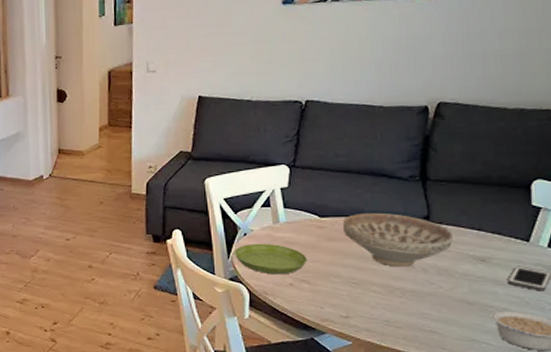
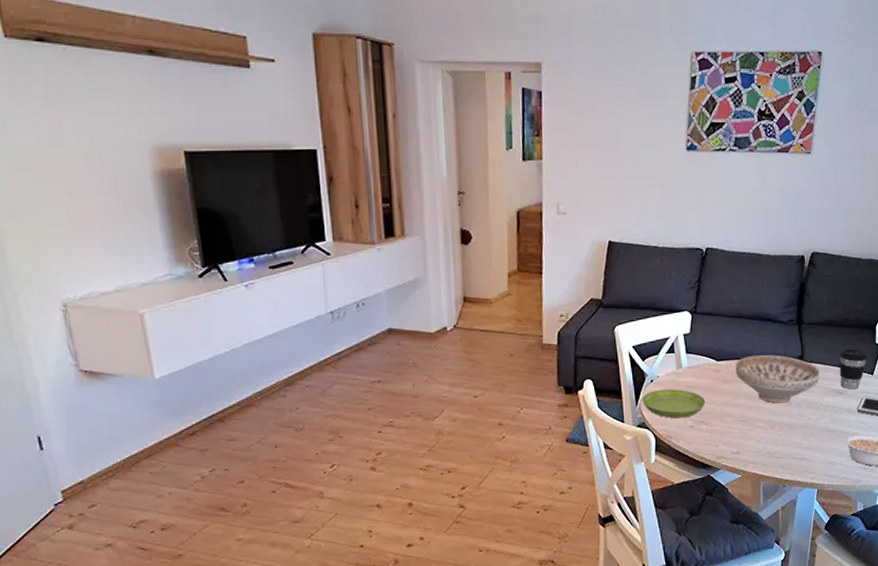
coffee cup: none [479,211,520,257] -> present [839,349,868,390]

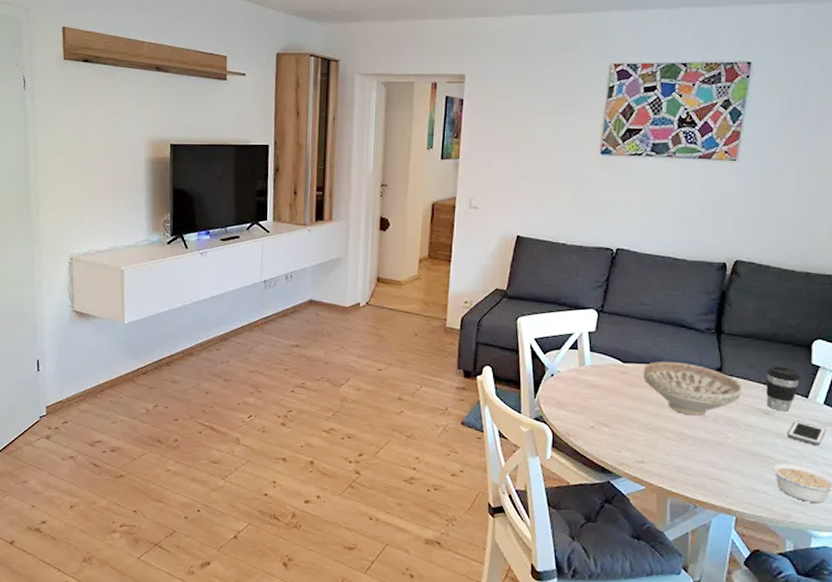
saucer: present [642,388,706,419] -> none [541,384,609,417]

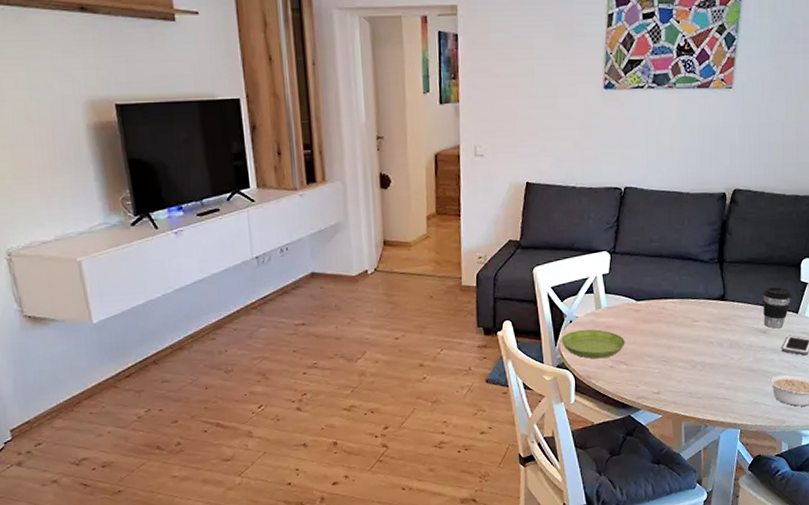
saucer: none [541,384,609,417] -> present [561,329,626,359]
decorative bowl: present [643,361,741,416] -> none [655,293,742,343]

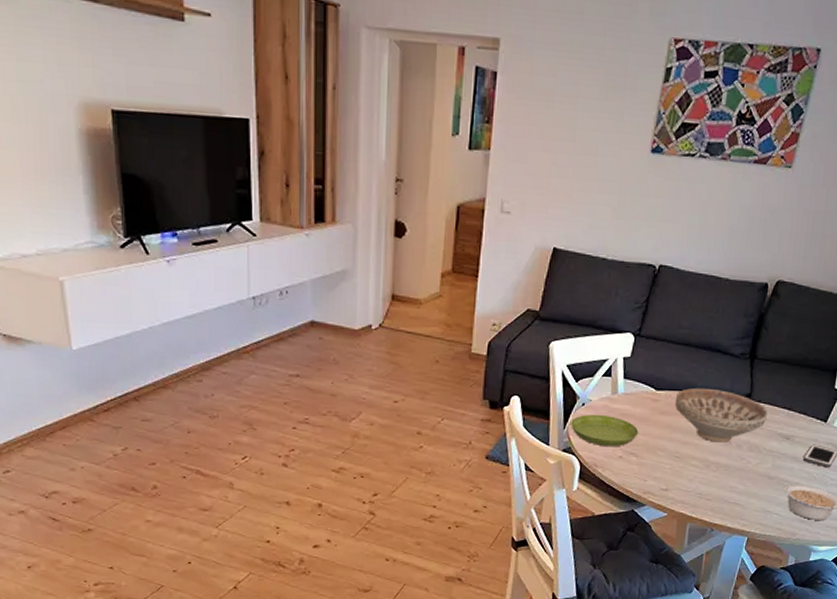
decorative bowl: none [655,293,742,343] -> present [675,387,768,443]
coffee cup: present [763,287,792,329] -> none [788,391,823,436]

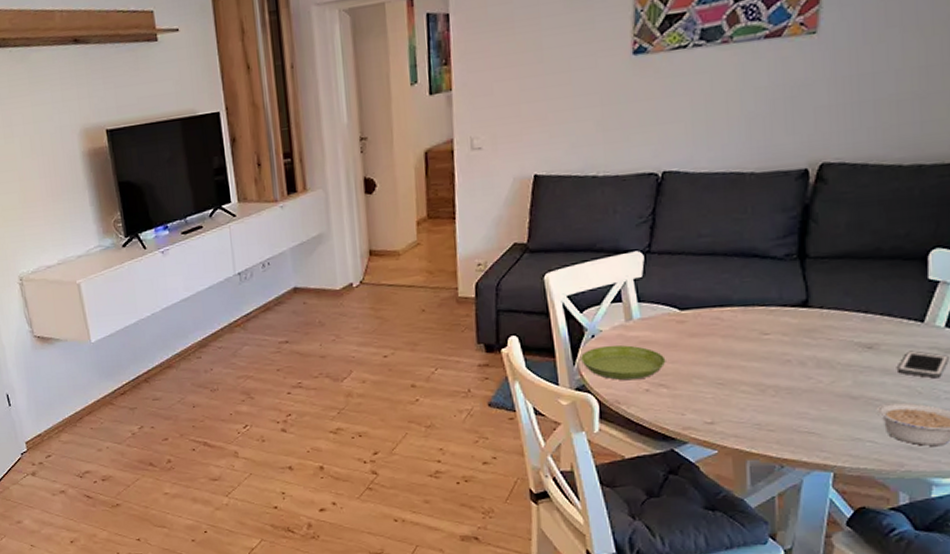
decorative bowl: present [675,387,768,443] -> none [706,299,835,362]

